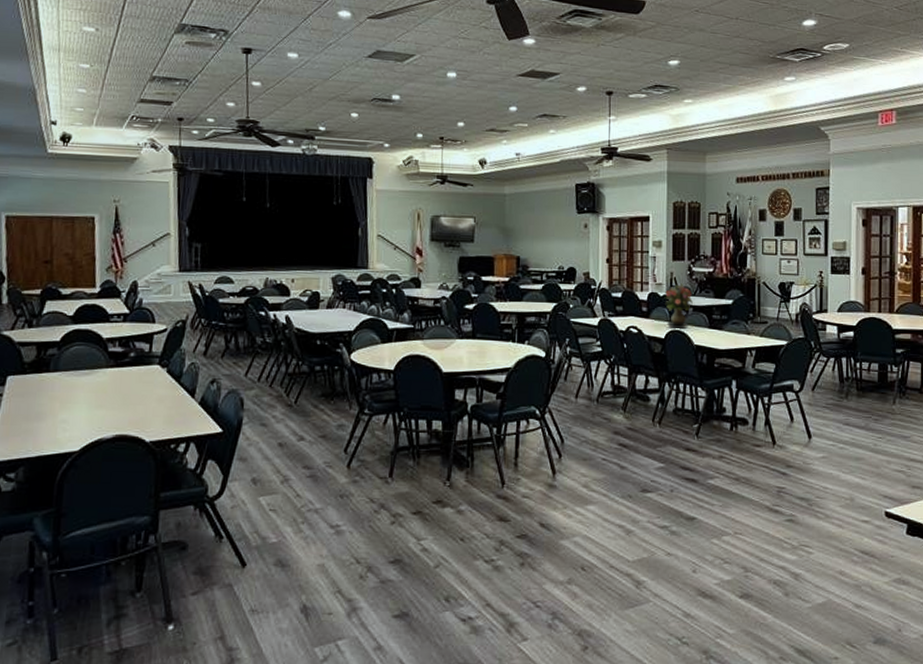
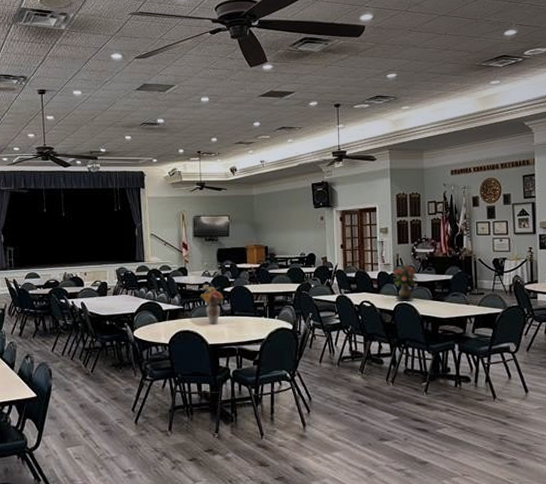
flower arrangement: none [434,300,464,350] -> present [199,285,223,325]

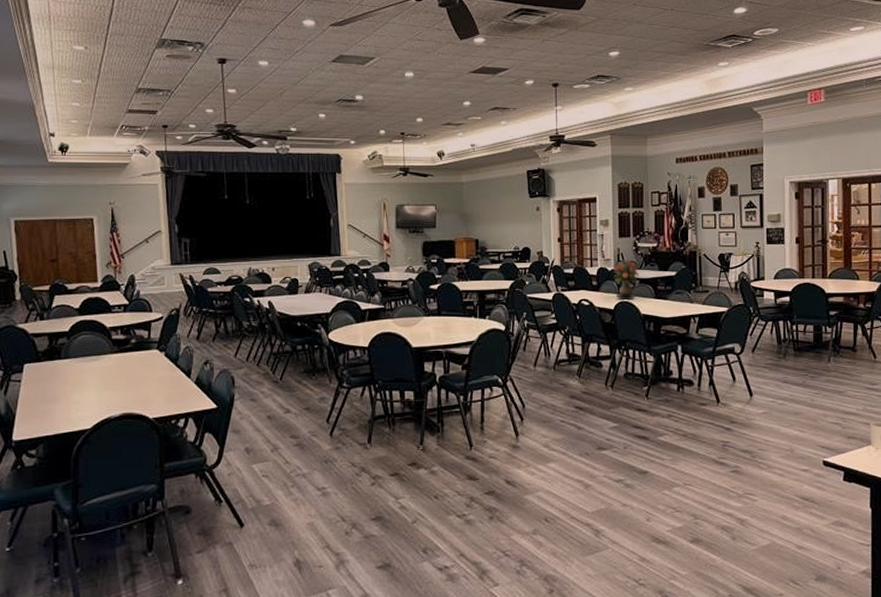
flower arrangement: present [199,285,223,325] -> none [402,282,429,327]

